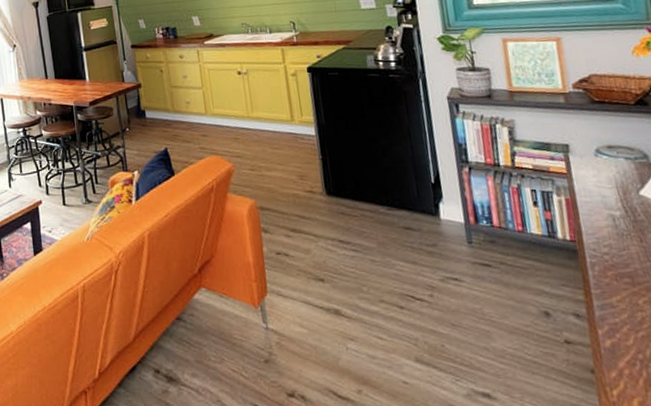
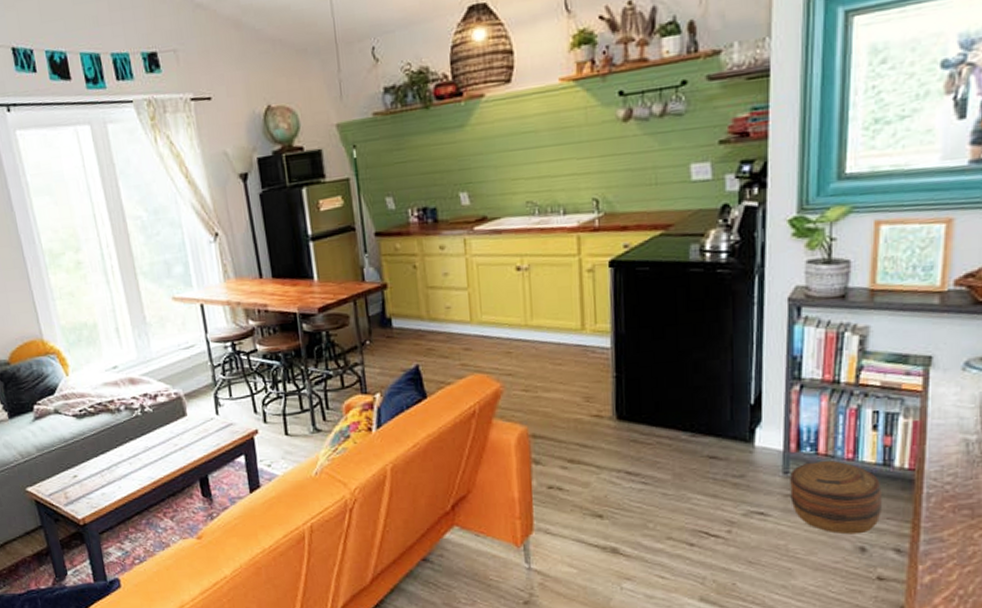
basket: none [473,232,556,300] -> present [790,461,882,535]

